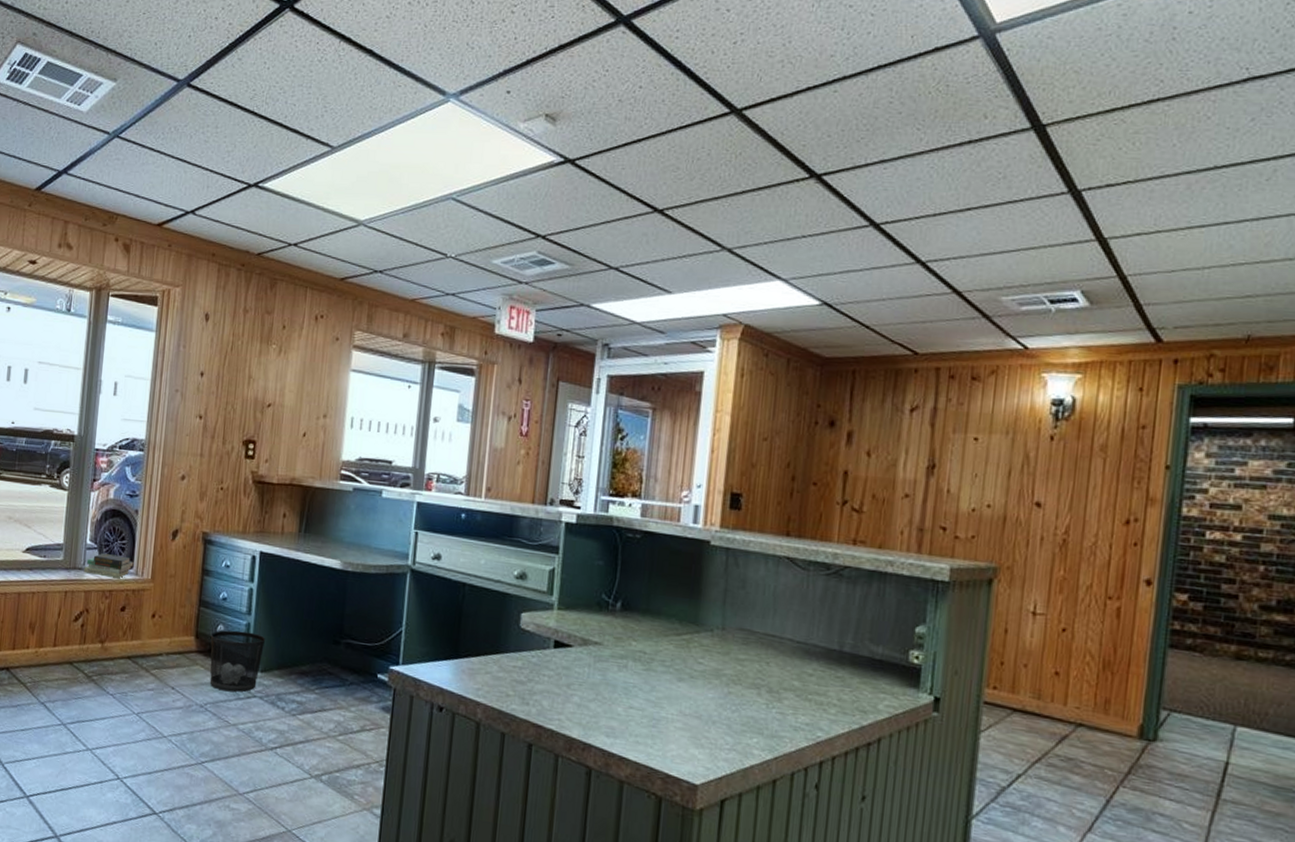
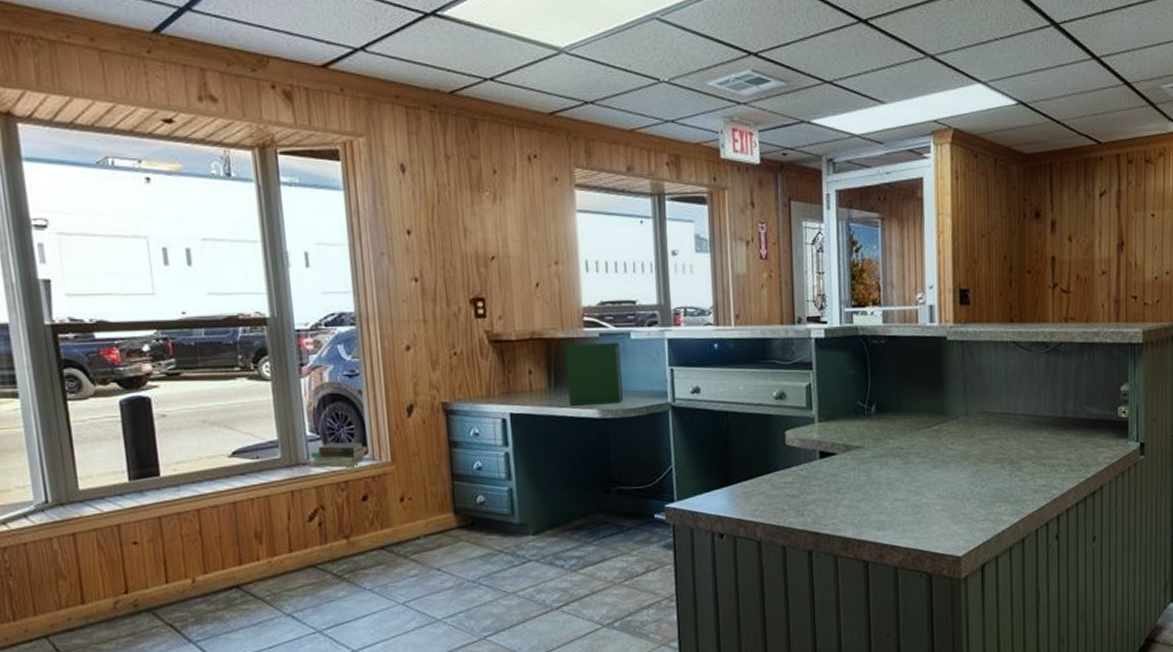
waste bin: present [209,630,265,692] -> none [470,497,532,562]
binder: none [315,494,371,558] -> present [565,342,623,406]

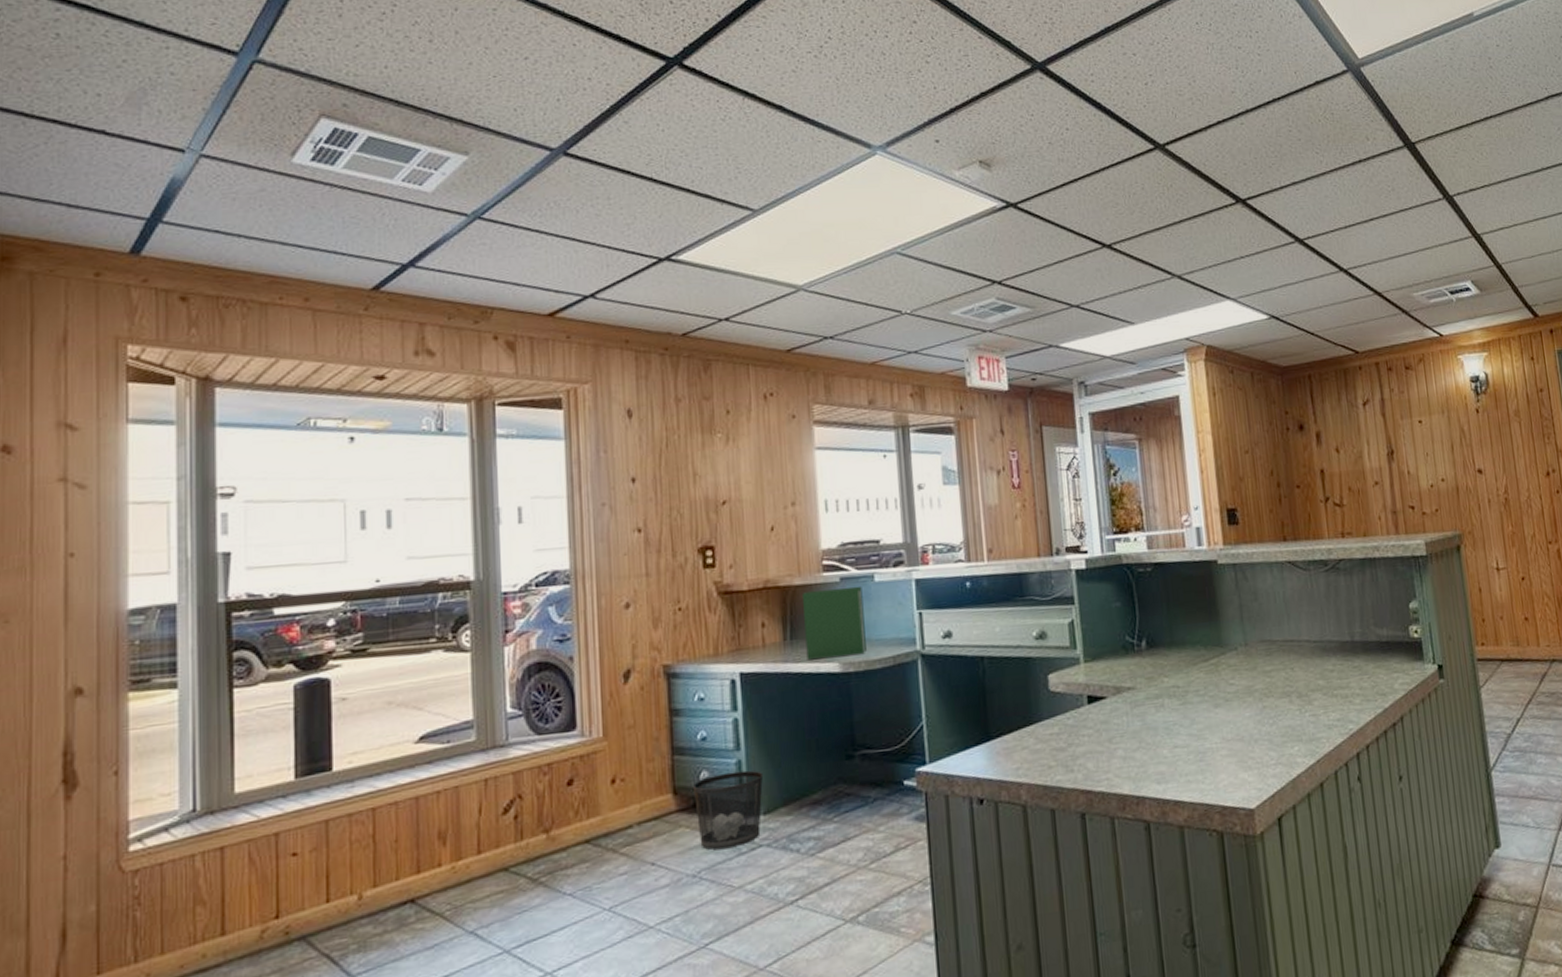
books: present [309,442,368,468] -> none [507,716,577,750]
waste bin: none [470,497,532,562] -> present [692,770,763,850]

